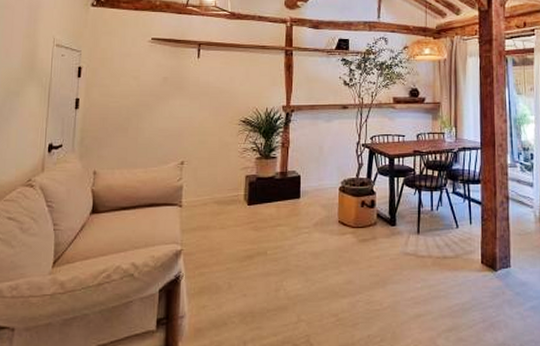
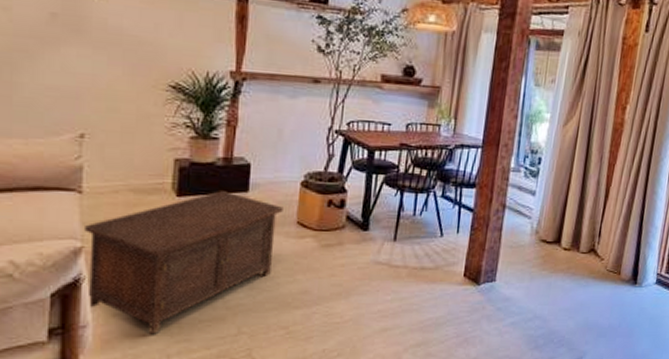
cabinet: none [183,199,327,323] -> present [85,191,283,335]

